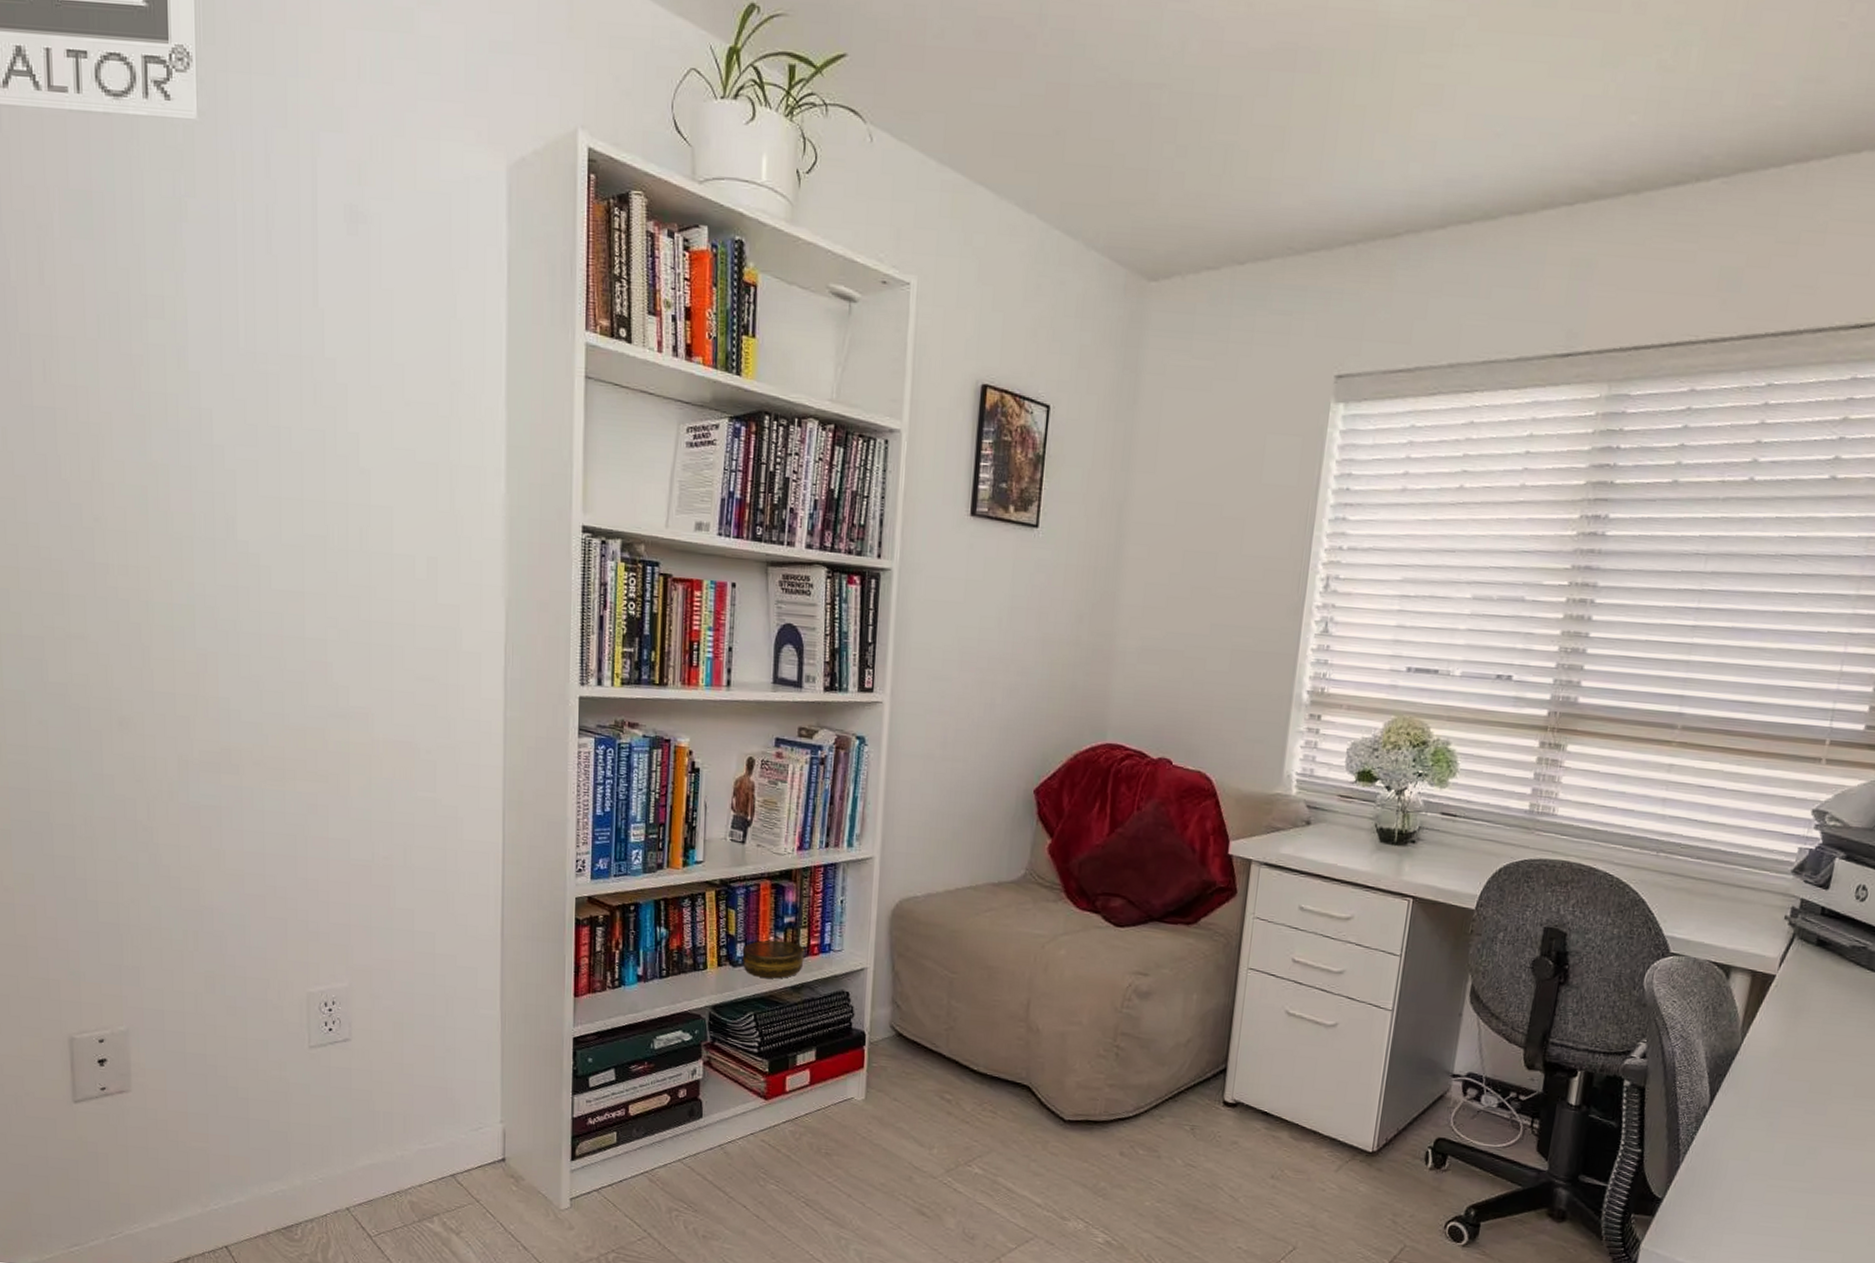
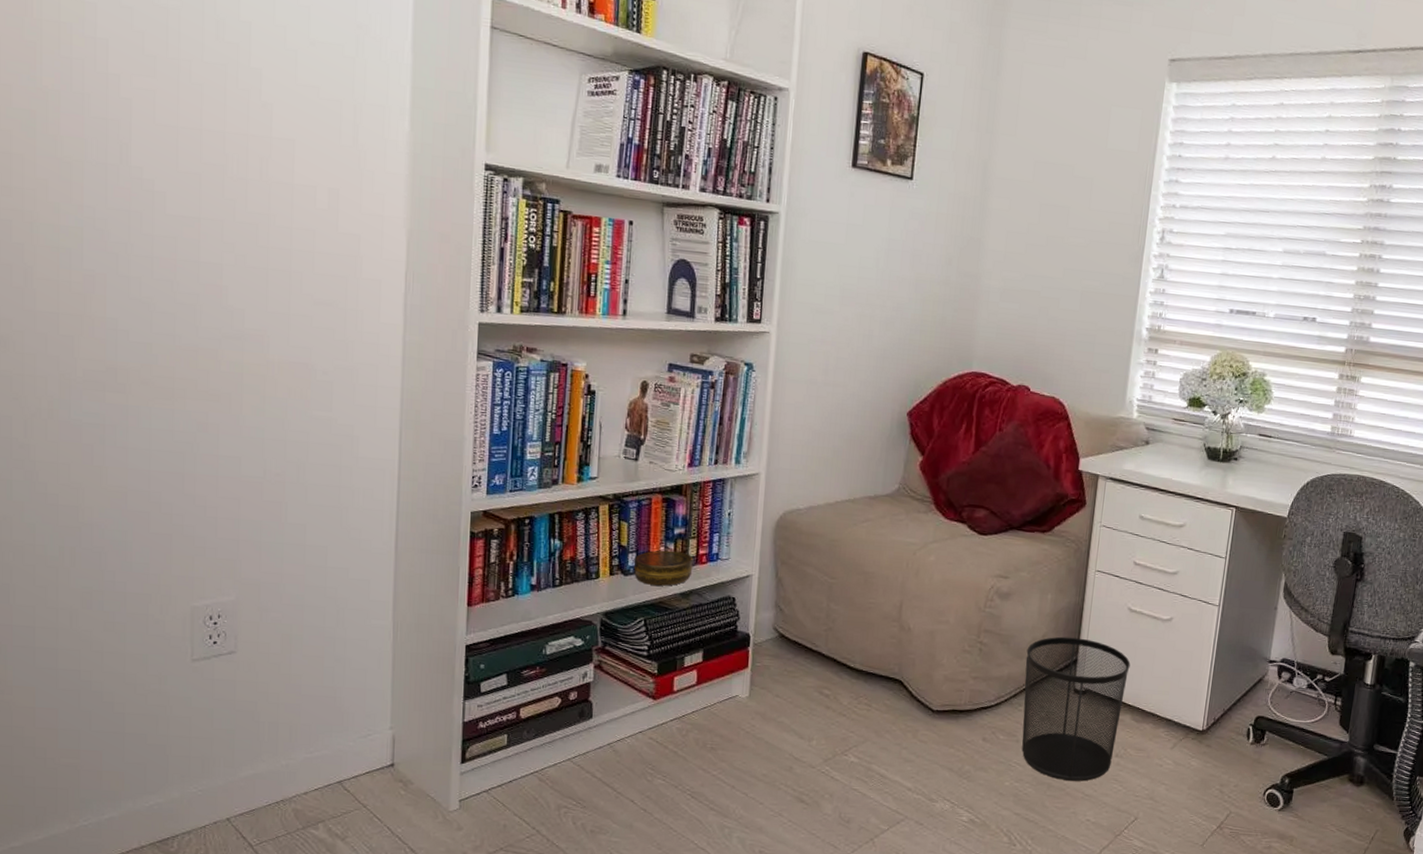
waste bin: none [1164,1042,1288,1205] -> present [1022,636,1131,782]

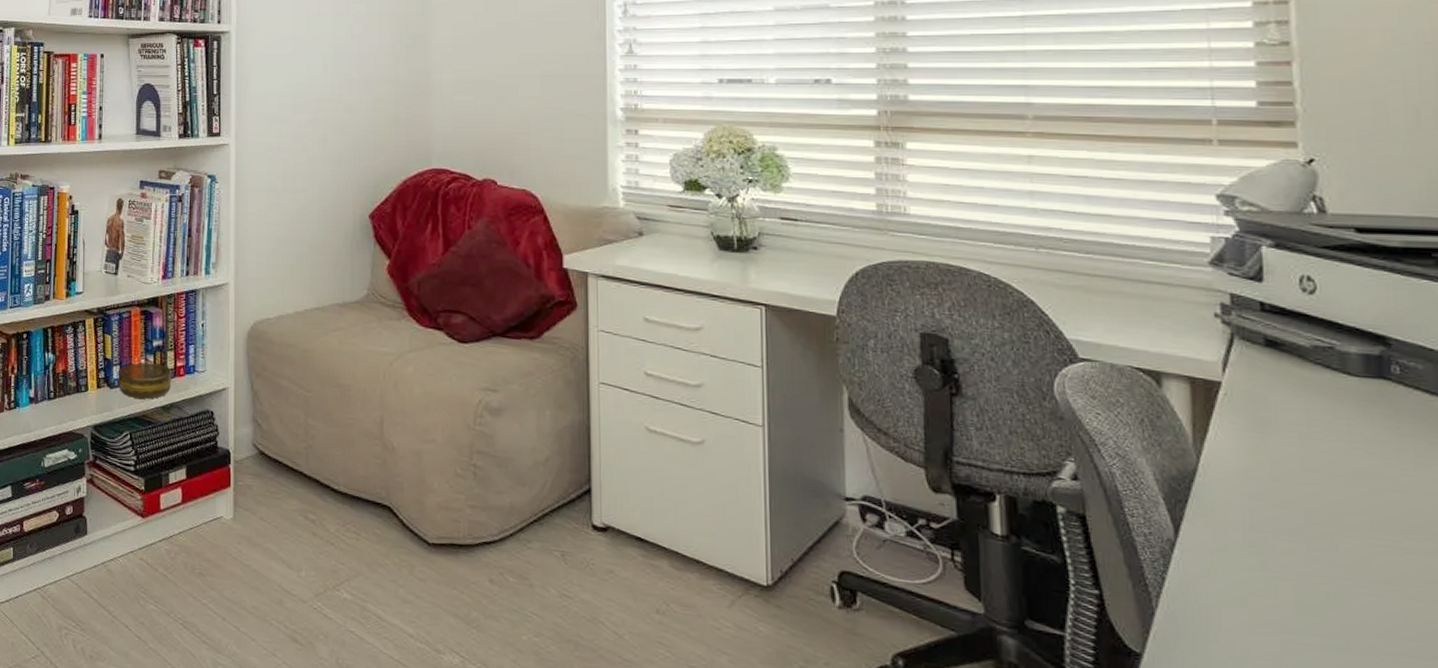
waste bin: present [1022,636,1131,782] -> none [529,460,659,642]

